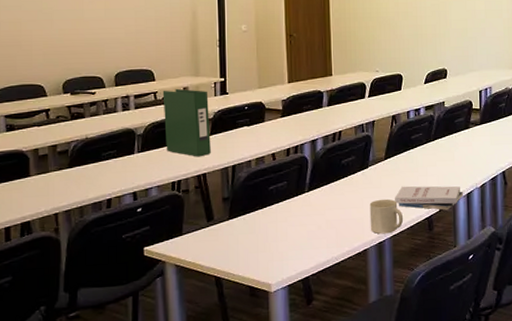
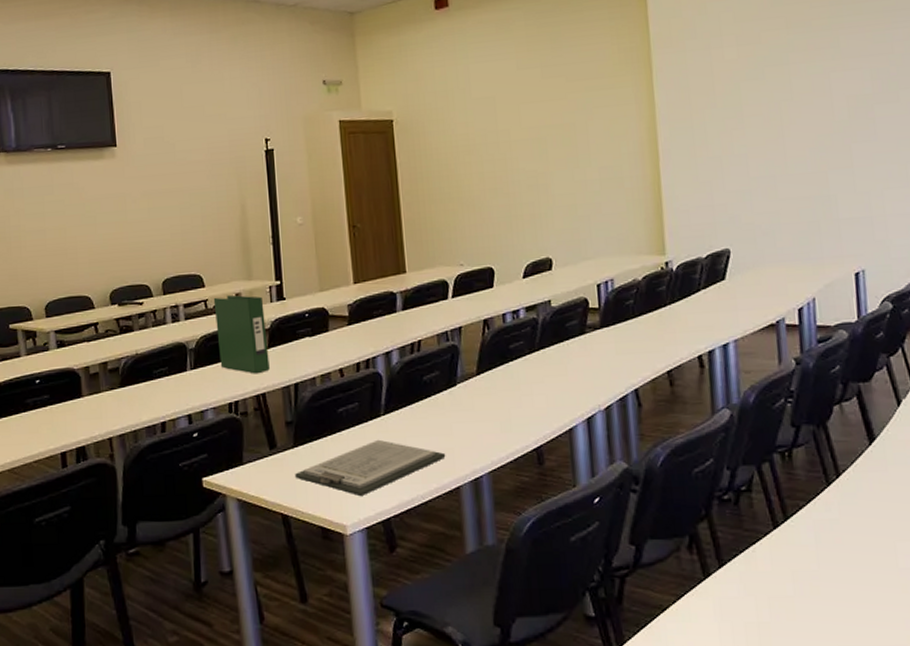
clipboard: none [229,212,357,259] -> present [295,439,446,495]
cup: present [369,199,404,235] -> none [460,424,505,469]
books: present [395,186,464,211] -> none [492,408,583,440]

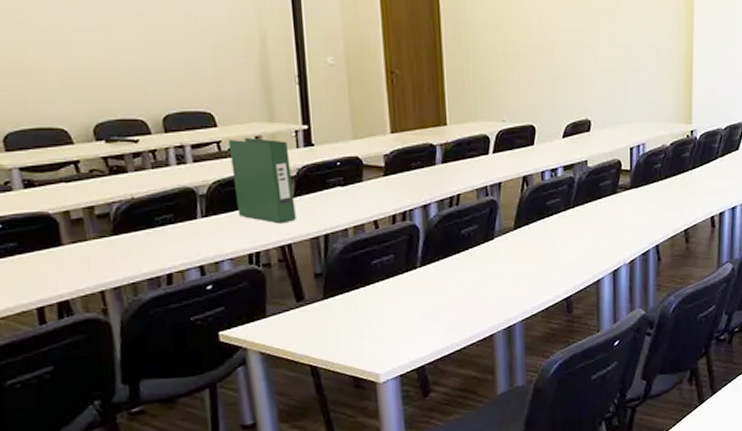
clipboard: present [295,439,446,495] -> none [325,291,481,345]

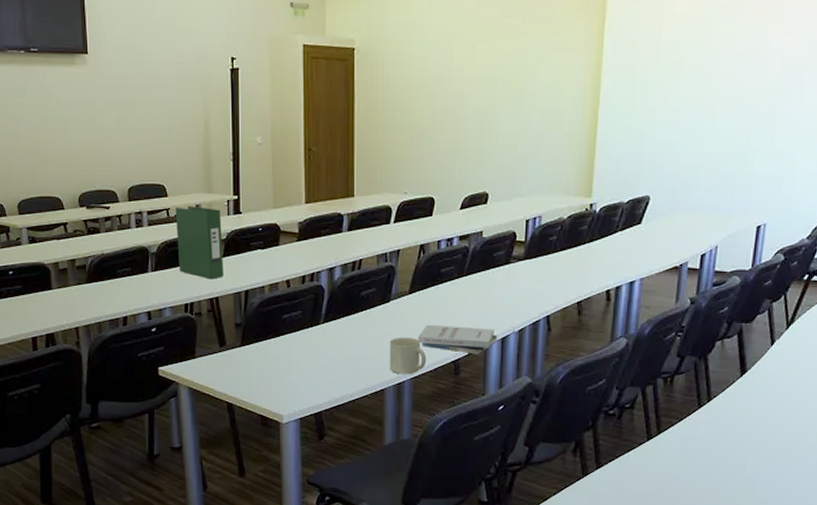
cup: none [496,276,538,317] -> present [389,337,427,375]
books: none [527,261,609,290] -> present [418,324,498,355]

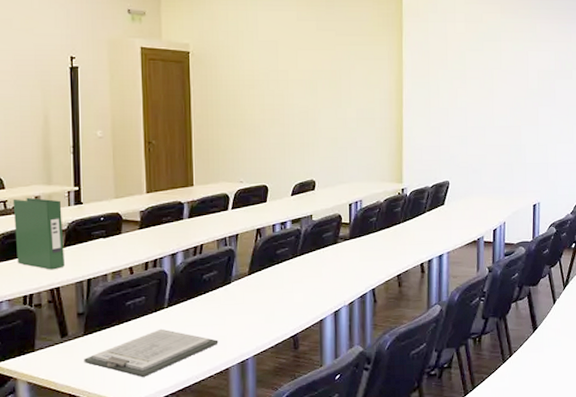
clipboard: none [241,344,375,391] -> present [84,328,219,377]
cup: present [389,337,427,375] -> none [232,316,268,353]
books: present [418,324,498,355] -> none [259,302,331,329]

